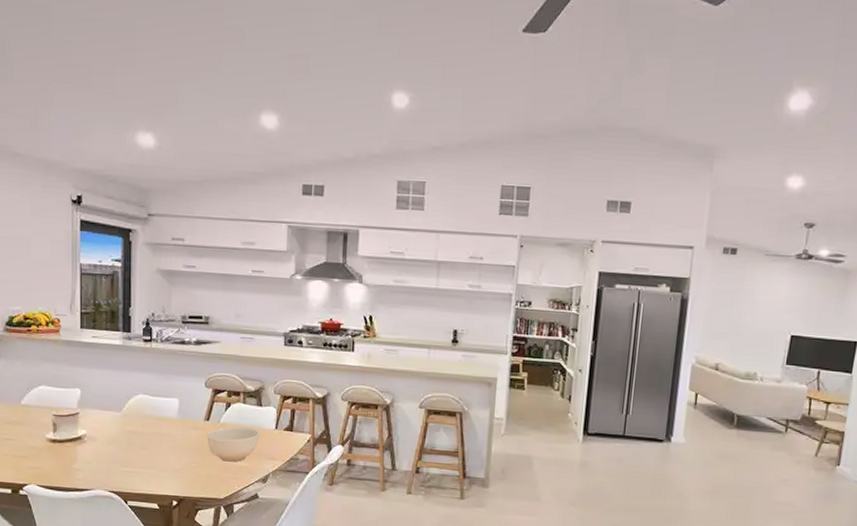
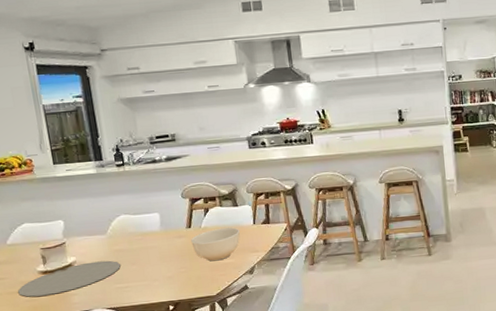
placemat: none [24,438,130,466] -> present [18,260,121,297]

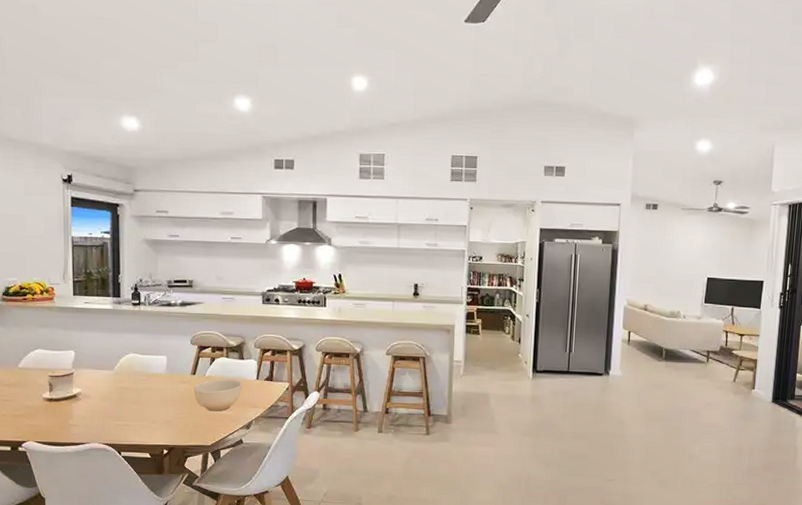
placemat: present [18,260,121,297] -> none [22,395,122,424]

